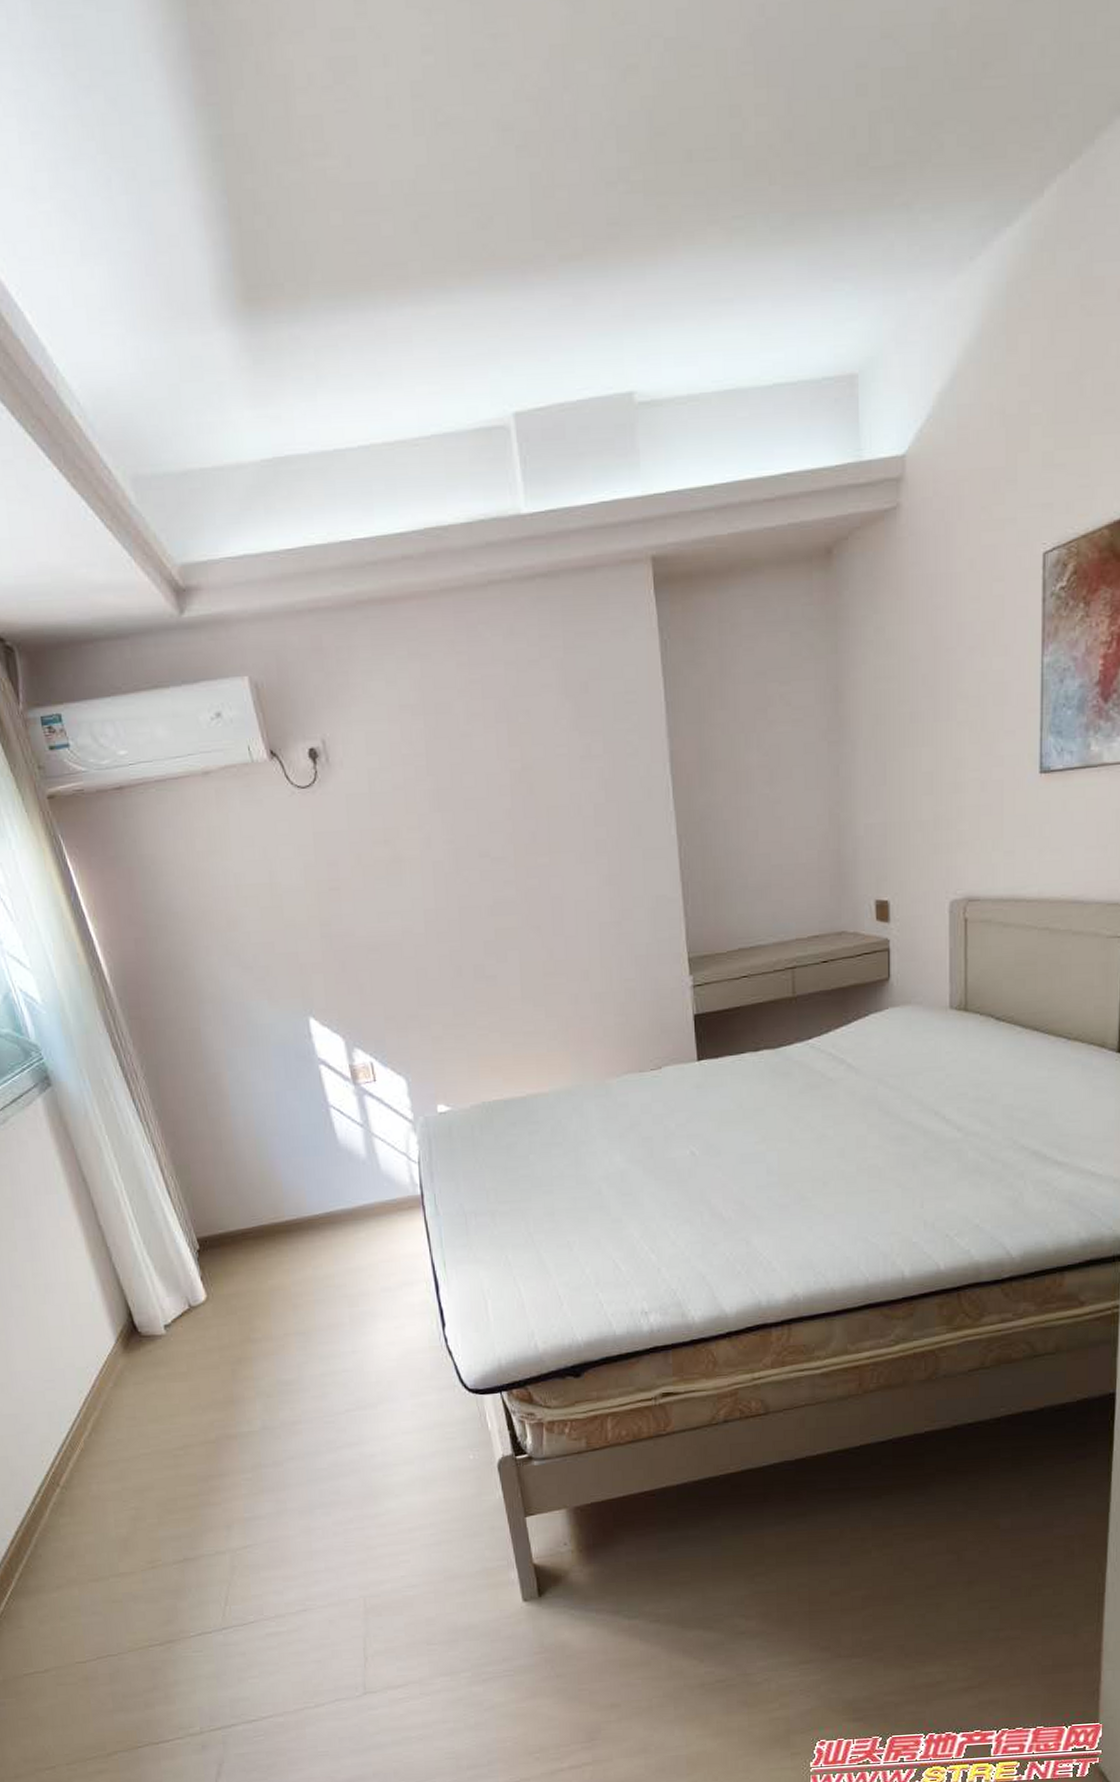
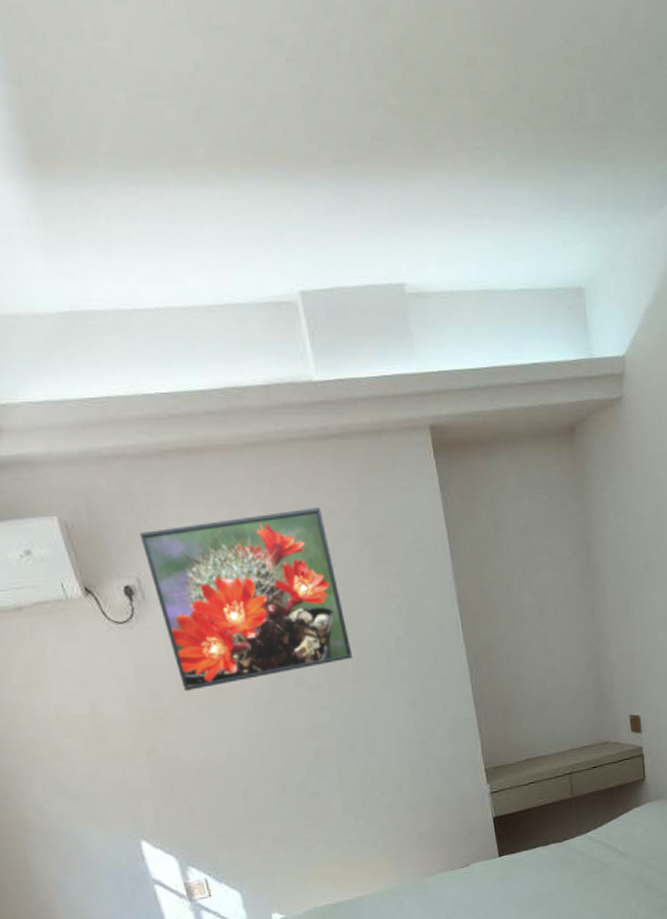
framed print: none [328,657,545,861] -> present [139,507,353,691]

